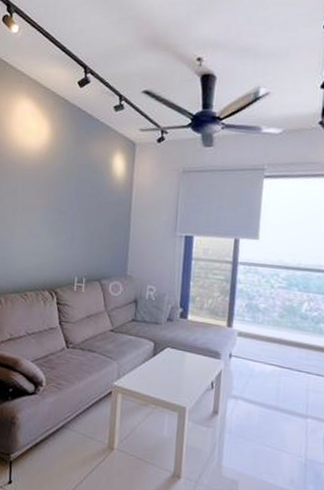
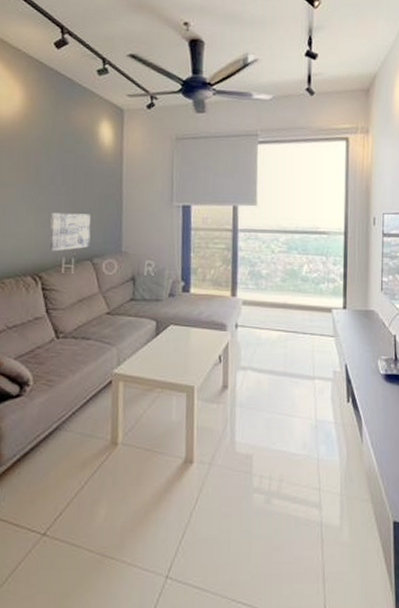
wall art: none [64,236,102,271] -> present [49,212,91,252]

